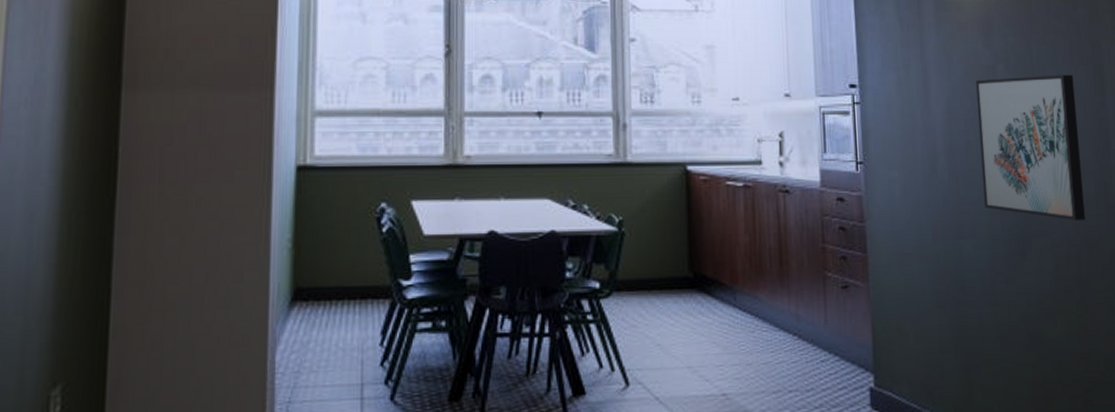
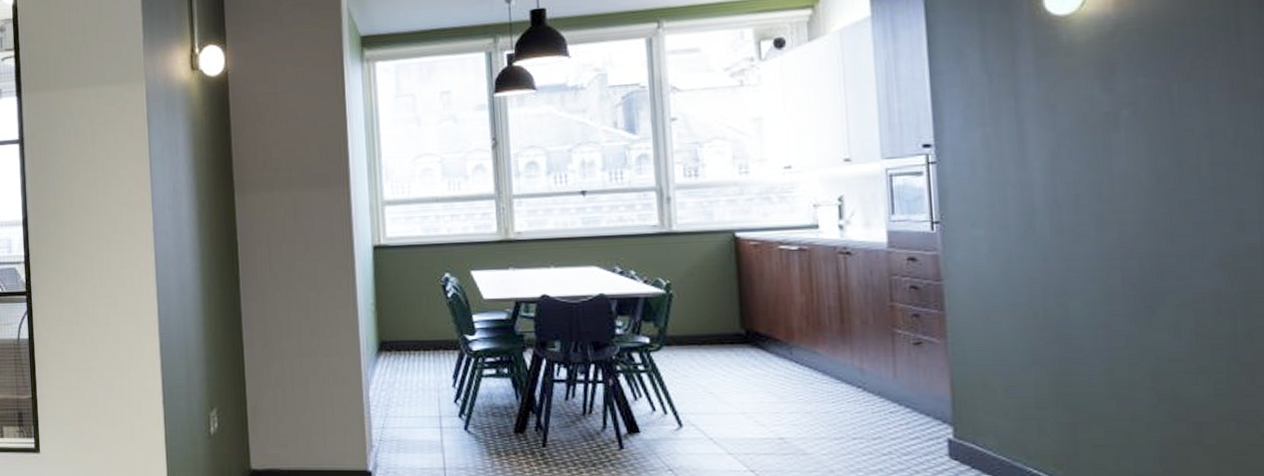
wall art: present [976,74,1085,220] -> none [1090,113,1244,274]

